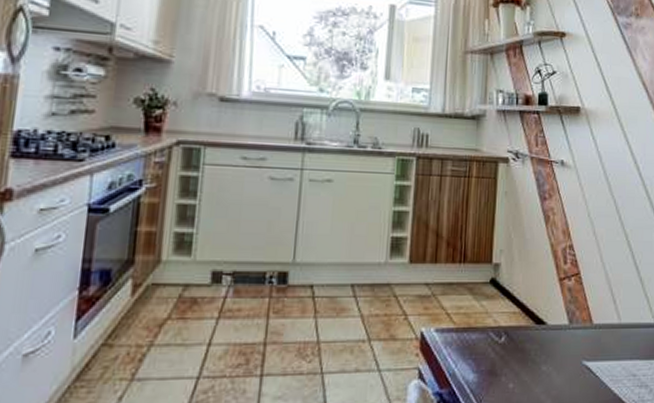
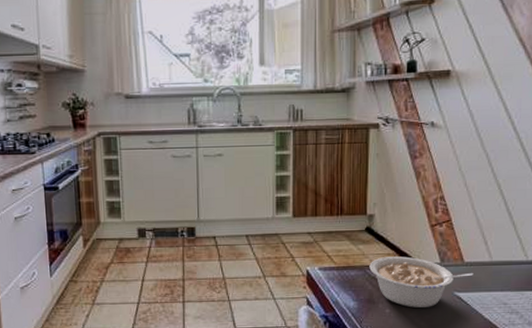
legume: none [492,316,602,381] -> present [369,256,474,308]

